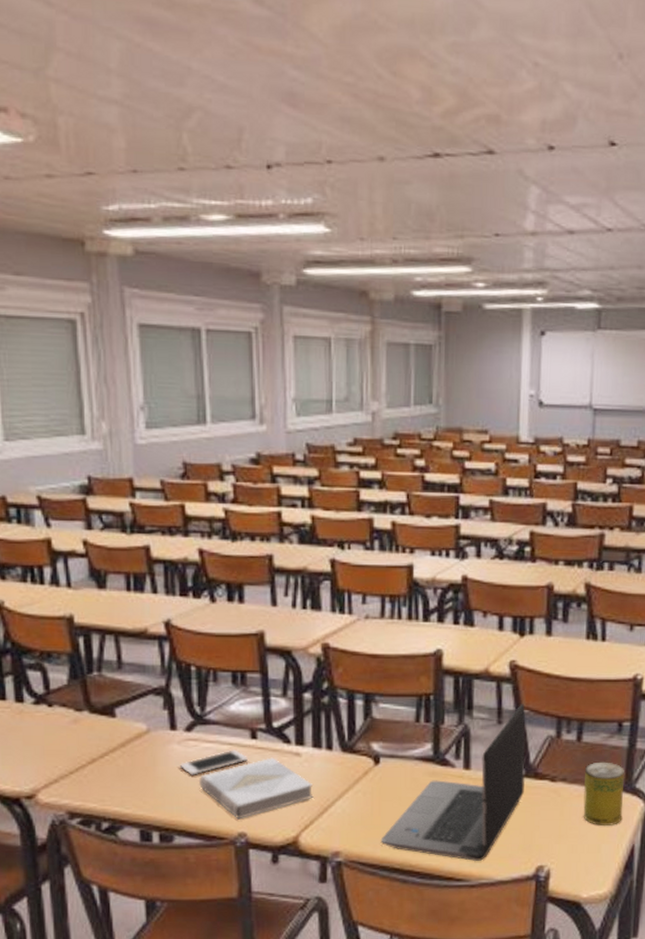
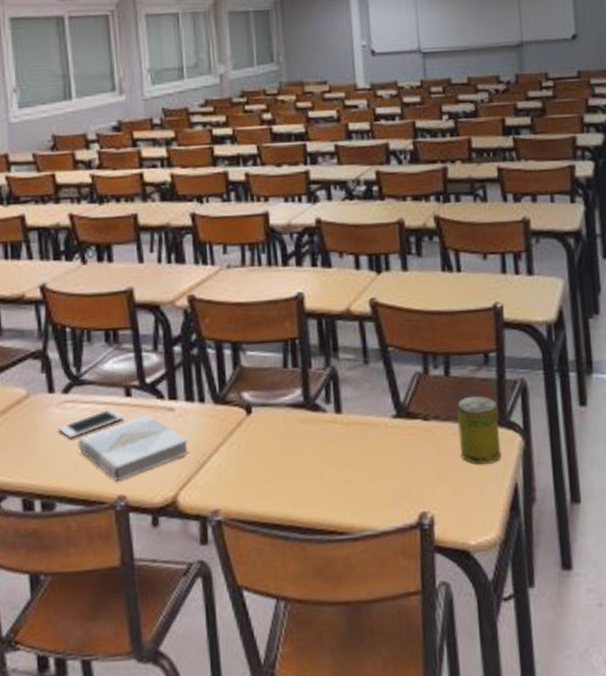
laptop computer: present [380,704,526,862] -> none [258,341,398,512]

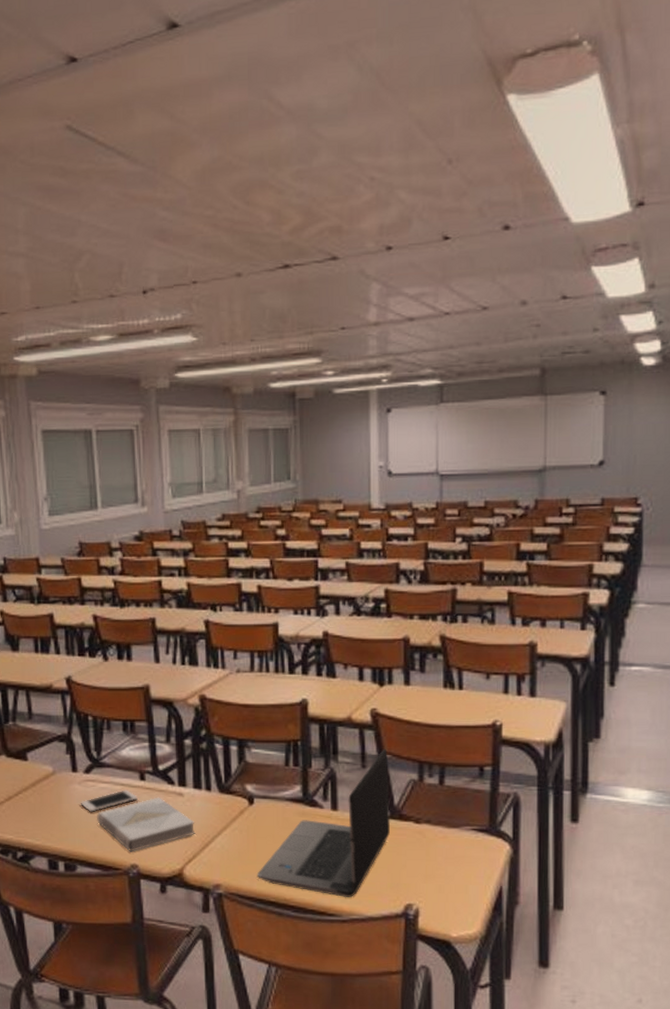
laptop computer: none [258,341,398,512] -> present [257,749,391,898]
beverage can: present [457,395,501,465] -> none [448,805,489,867]

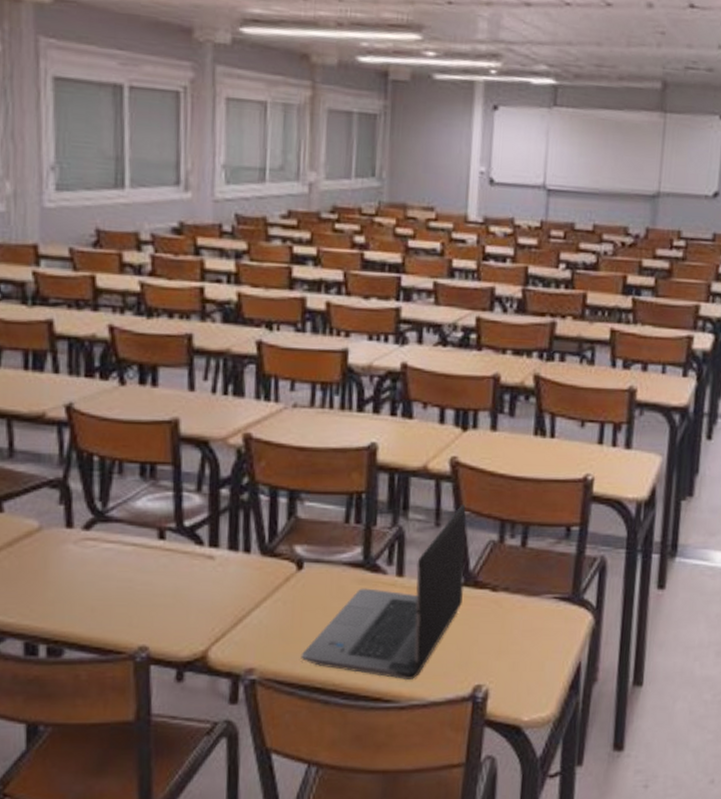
cell phone: present [80,790,138,812] -> none [74,551,154,580]
book: present [96,797,196,852] -> none [95,560,228,631]

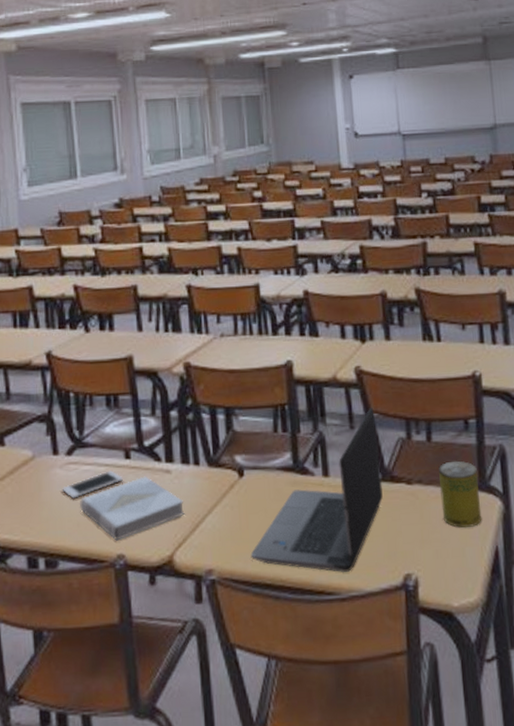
cell phone: none [74,551,154,580] -> present [62,470,123,499]
book: none [95,560,228,631] -> present [79,476,185,541]
beverage can: none [526,569,573,640] -> present [439,460,482,528]

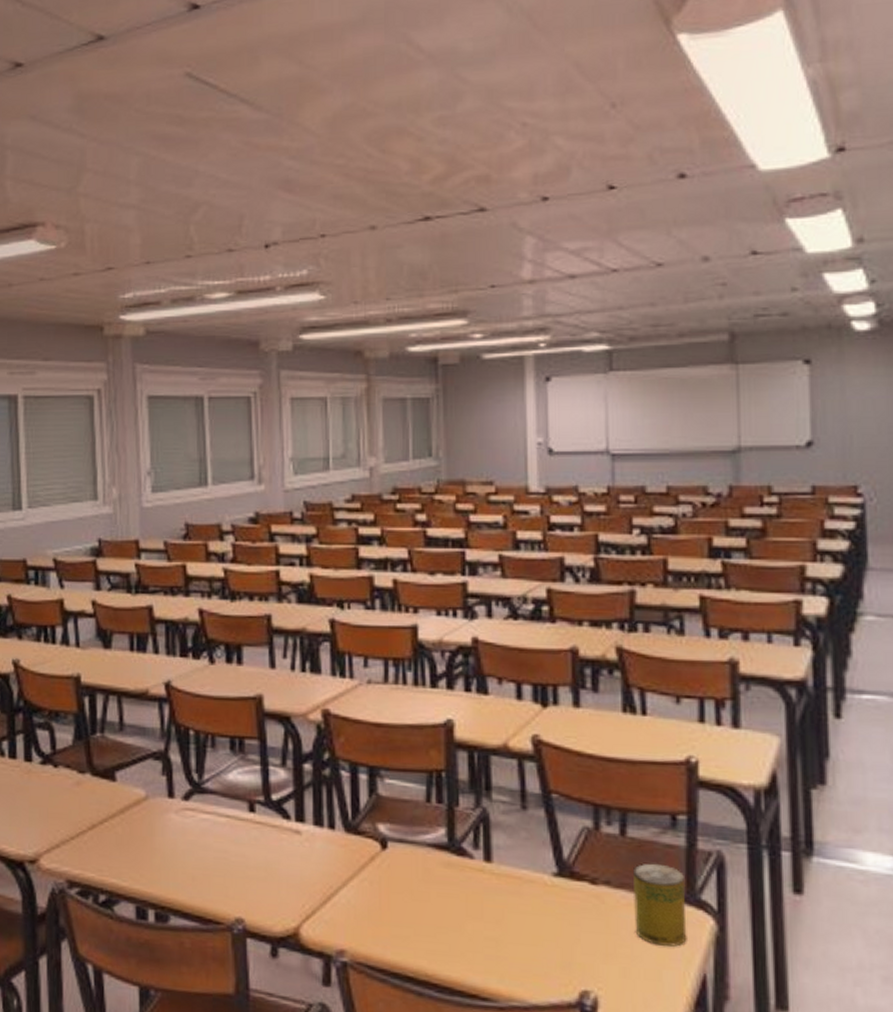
cell phone: present [62,470,123,499] -> none [176,823,245,849]
book: present [79,476,185,541] -> none [195,834,315,903]
laptop computer: present [250,408,383,573] -> none [390,787,560,978]

